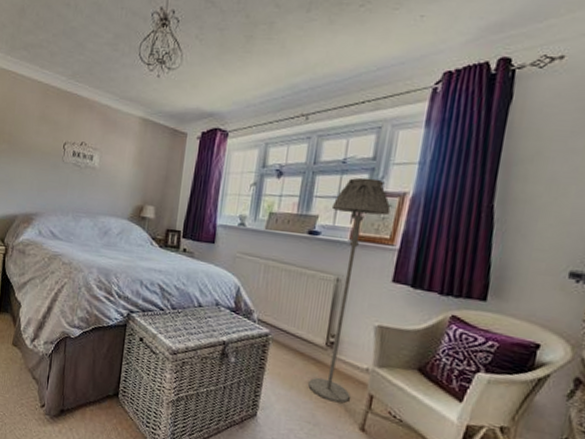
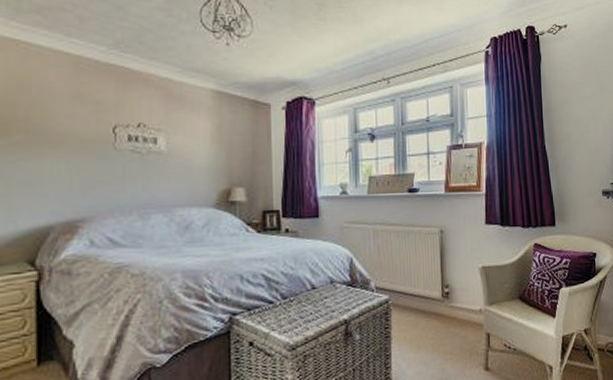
floor lamp: present [308,177,391,403] -> none [424,133,473,351]

